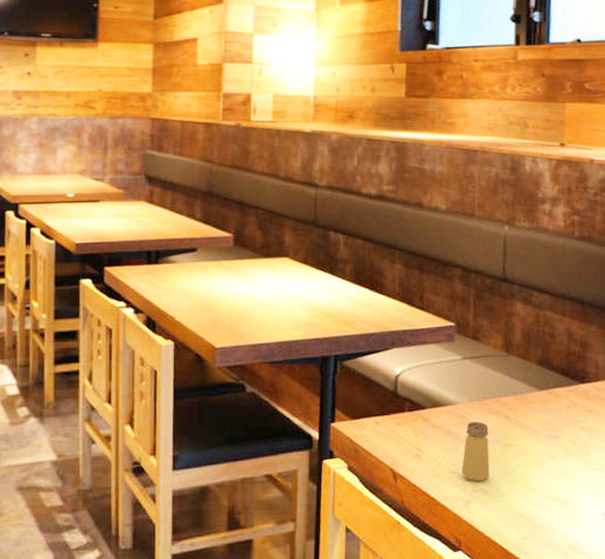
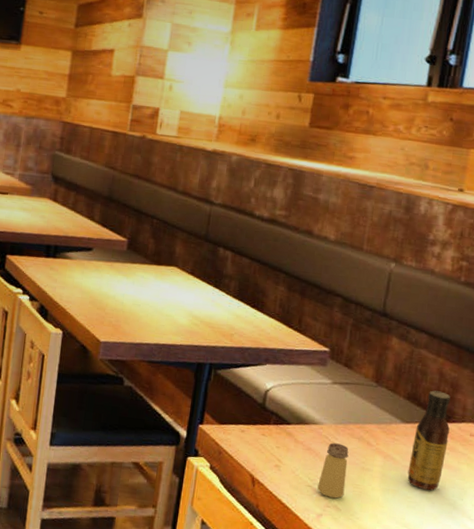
sauce bottle: none [550,352,586,458] -> present [407,390,450,491]

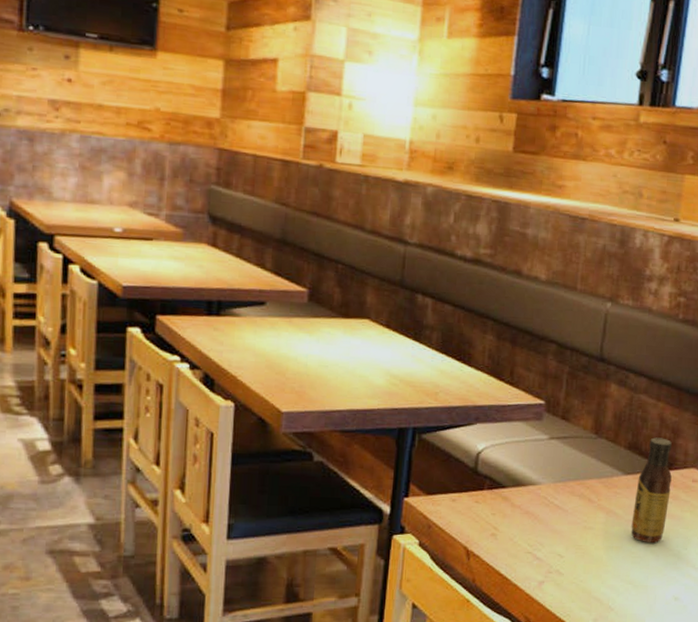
saltshaker: present [317,442,349,499] -> none [538,503,570,563]

